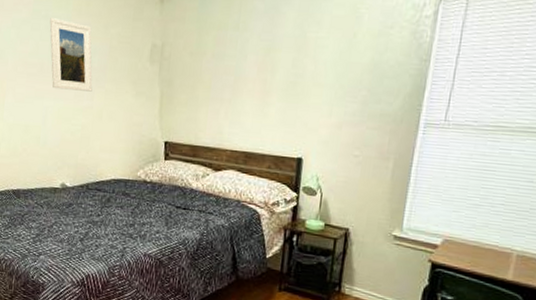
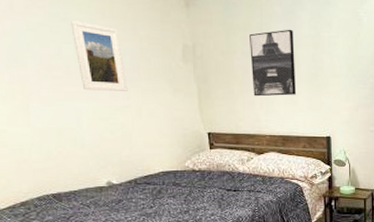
wall art: none [219,28,274,106] -> present [249,29,296,97]

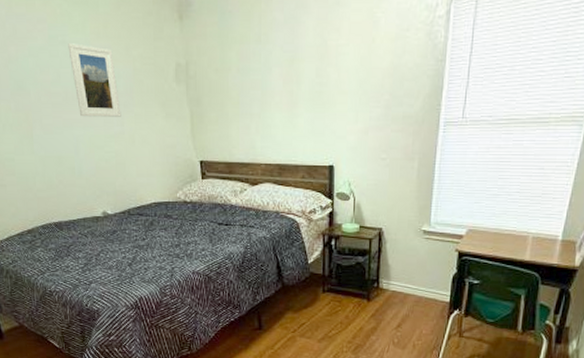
wall art: present [249,29,296,97] -> none [246,38,297,120]

